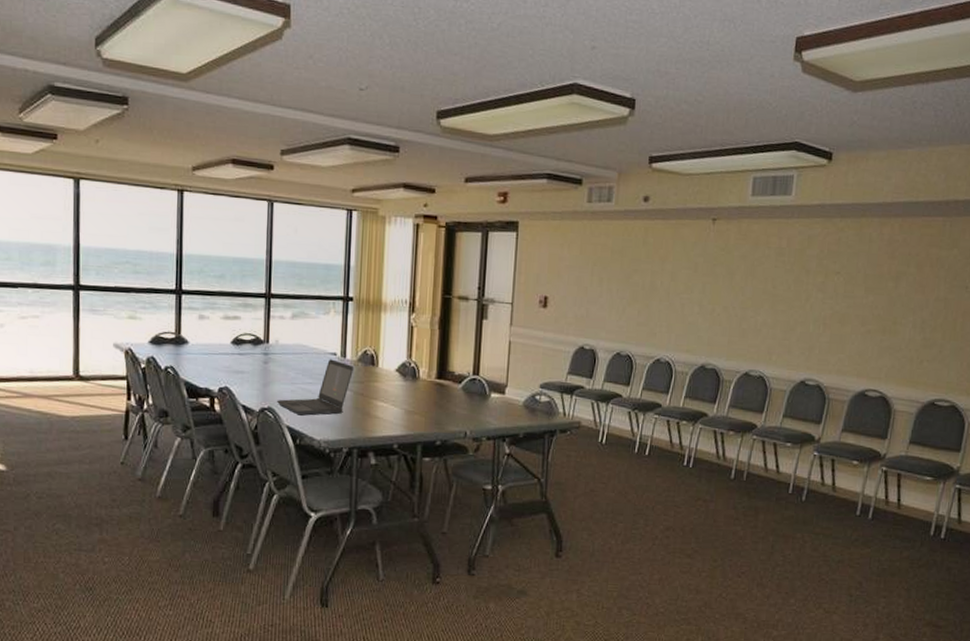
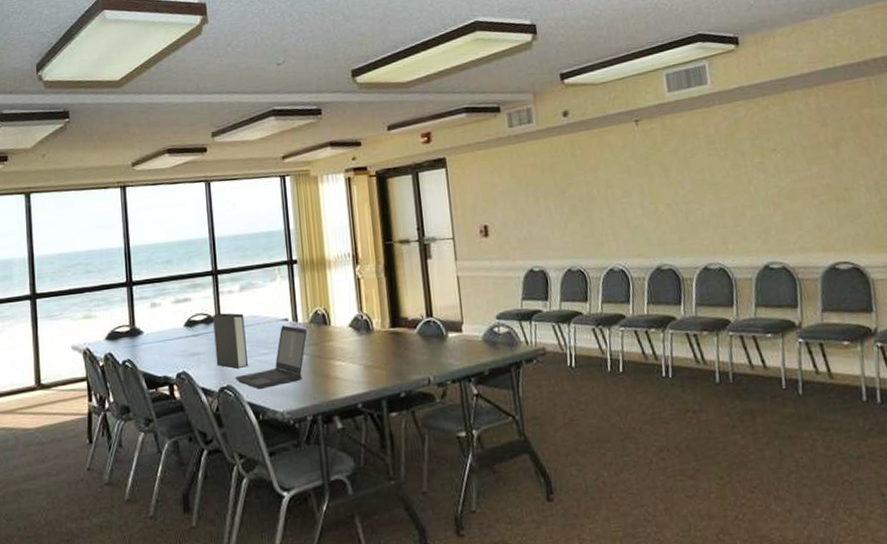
binder: none [259,337,293,393] -> present [213,313,248,369]

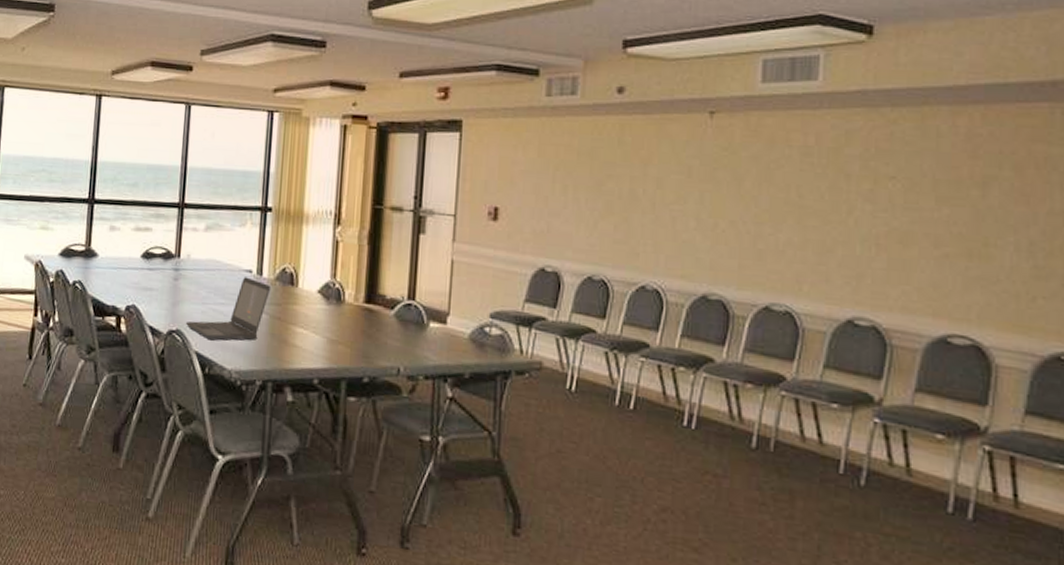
binder: present [213,313,248,369] -> none [168,250,205,314]

